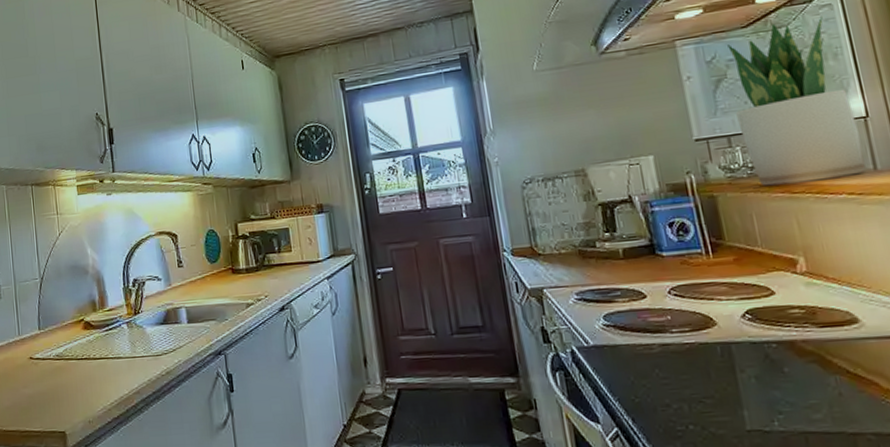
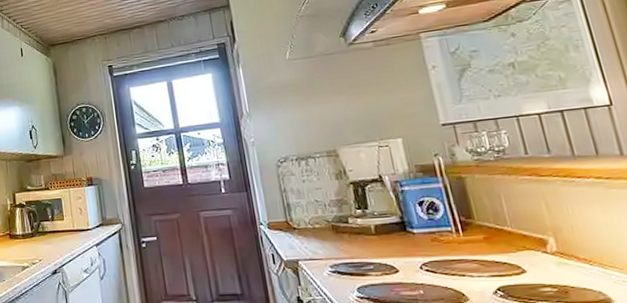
planter: present [728,15,866,186] -> none [470,10,613,169]

